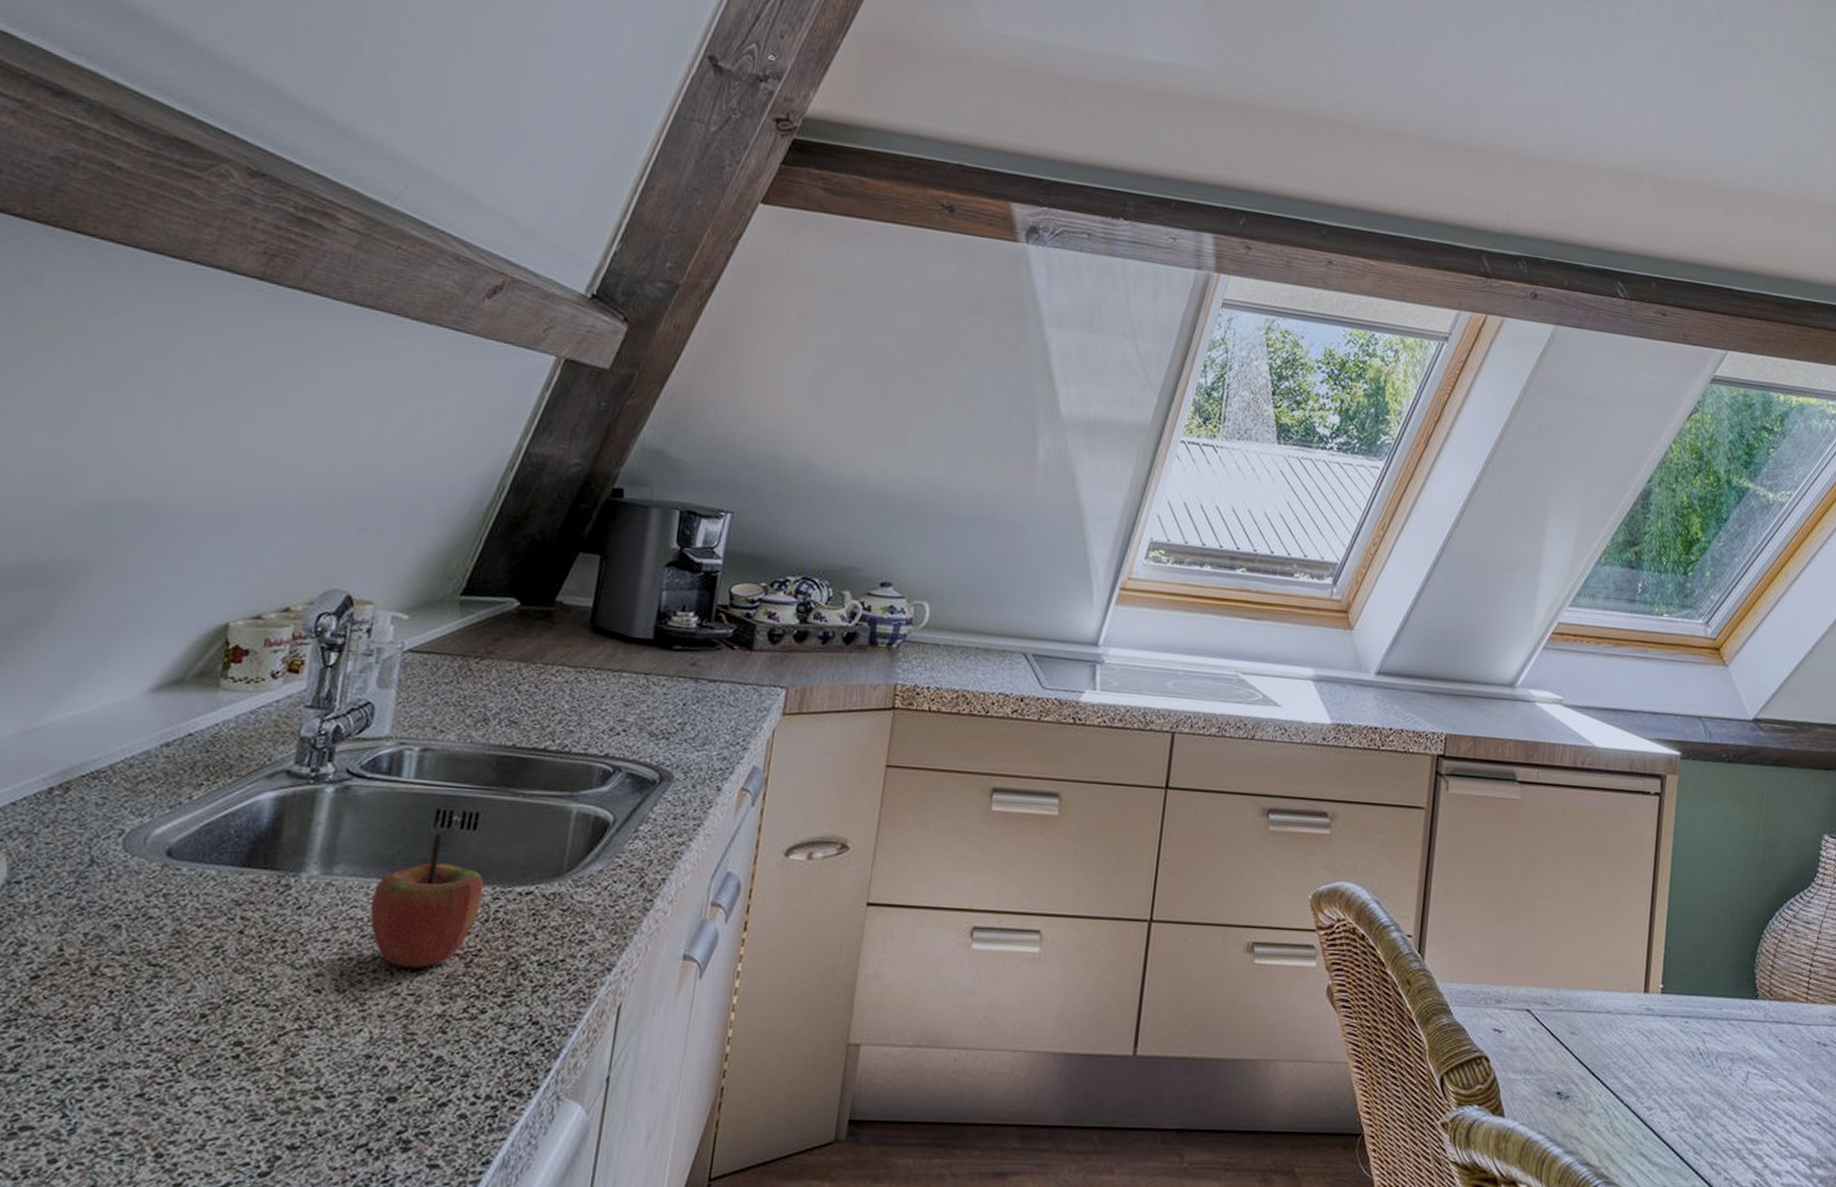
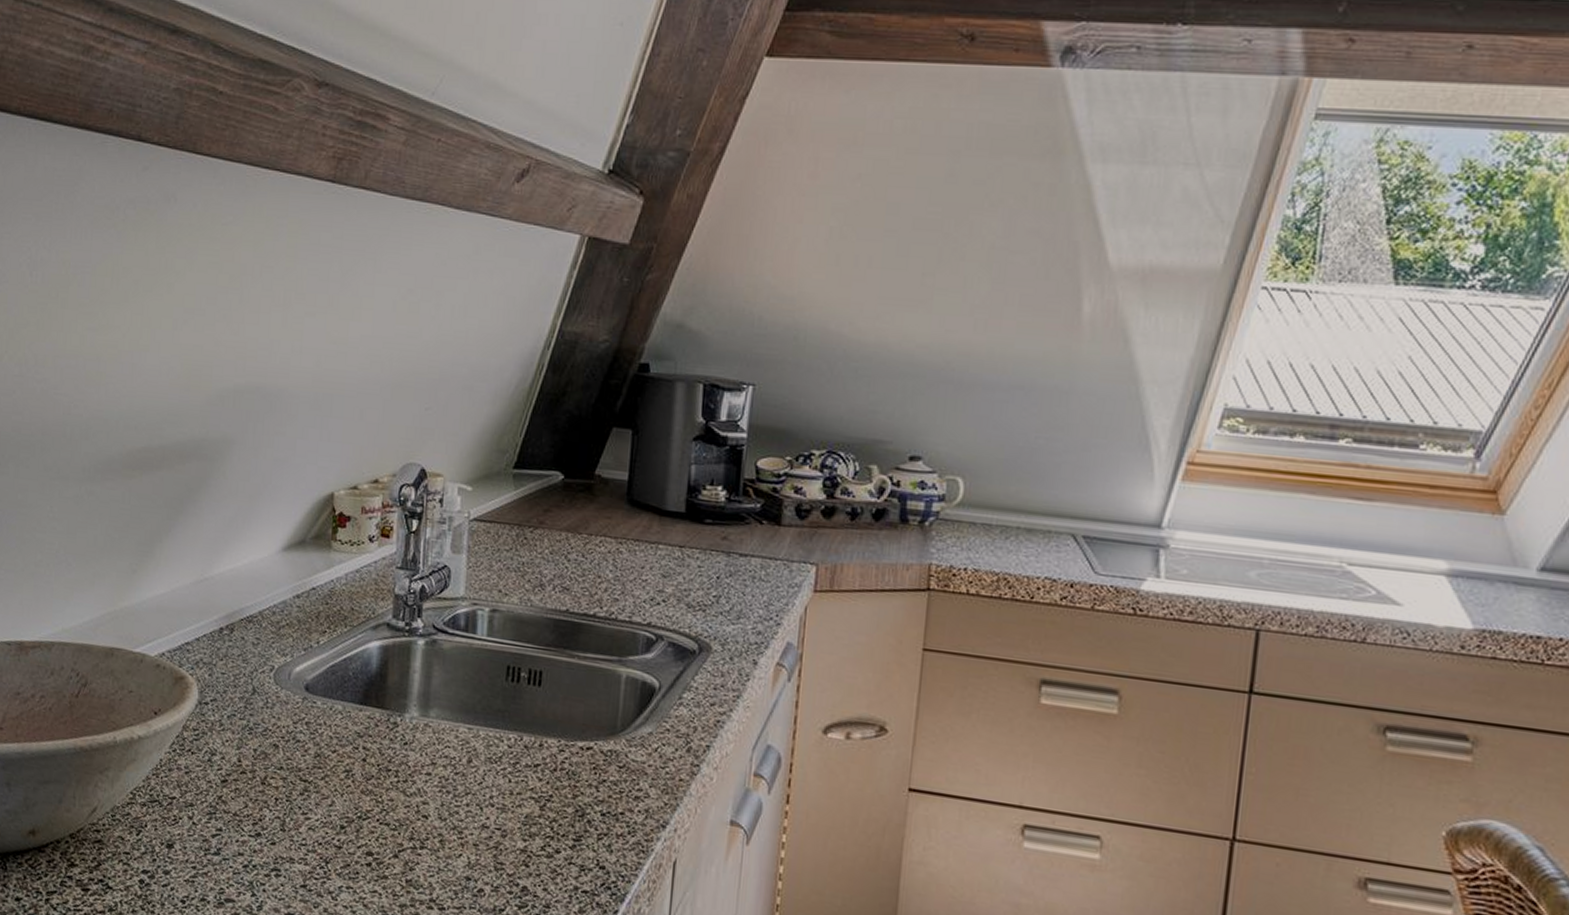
apple: present [370,832,484,968] -> none [460,686,551,807]

